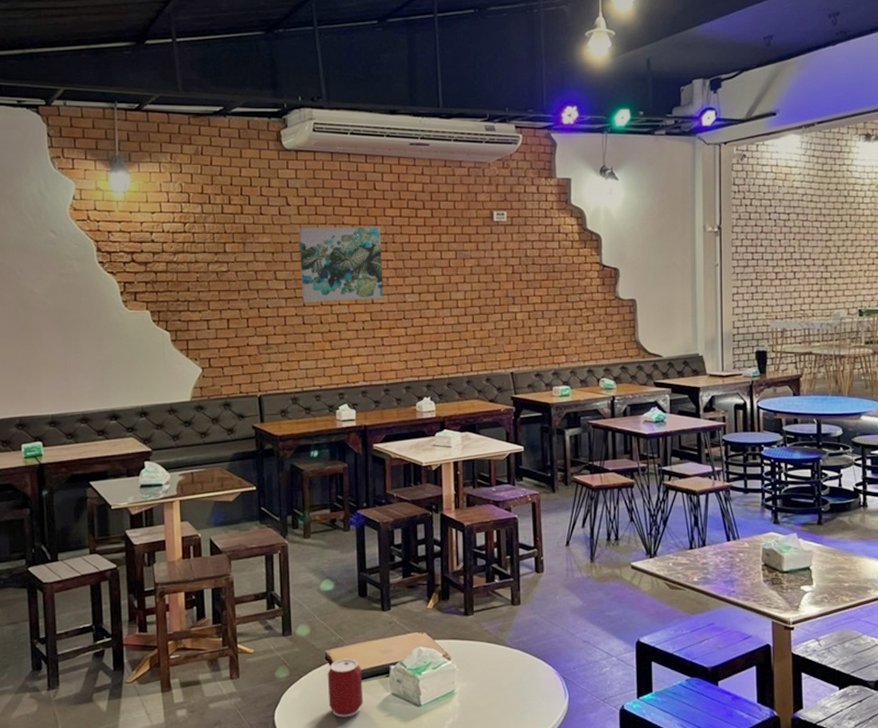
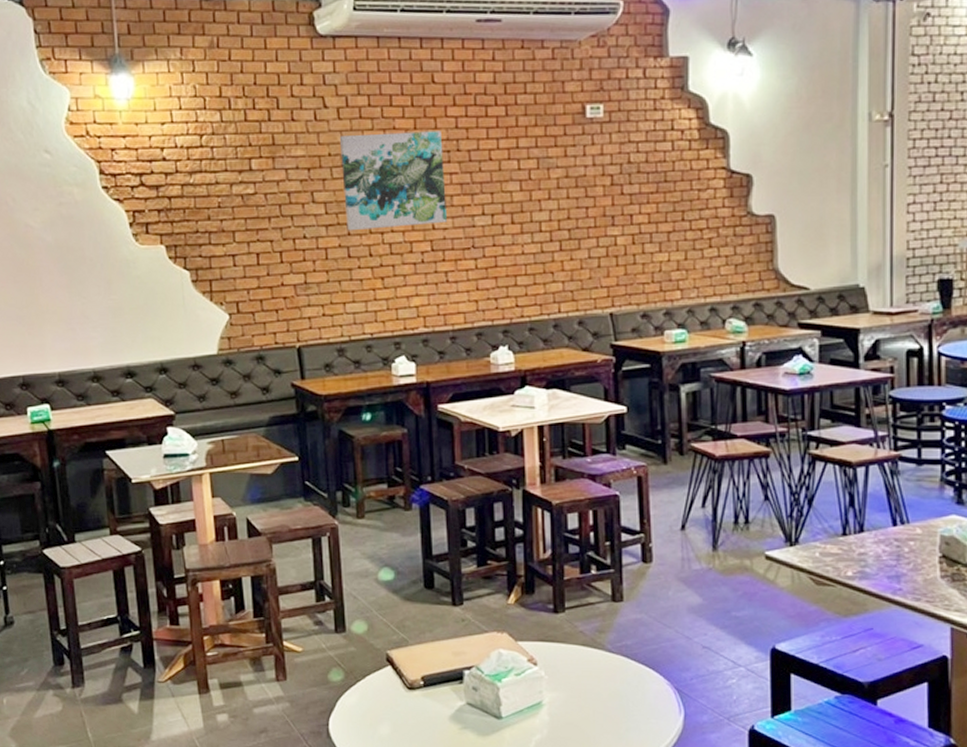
can: present [327,658,363,718] -> none [389,661,432,729]

